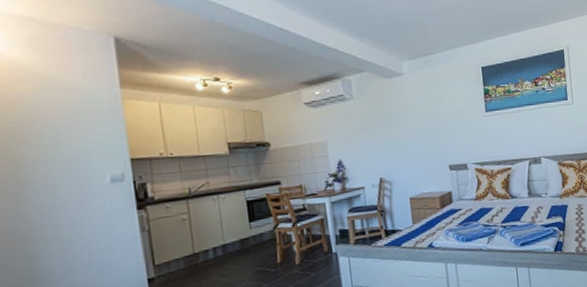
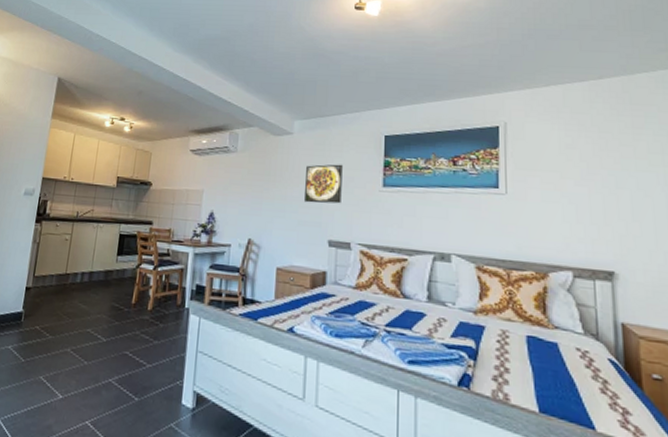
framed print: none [420,97,455,136] -> present [305,164,343,204]

